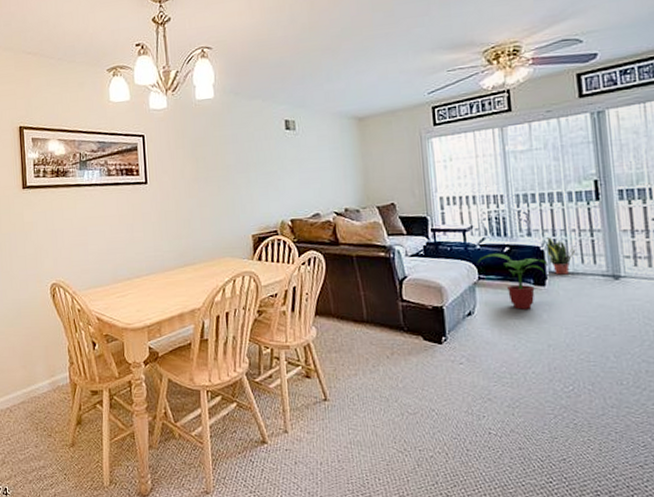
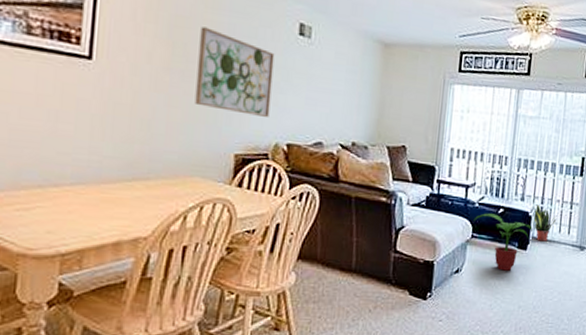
wall art: none [213,142,273,202] -> present [195,26,275,117]

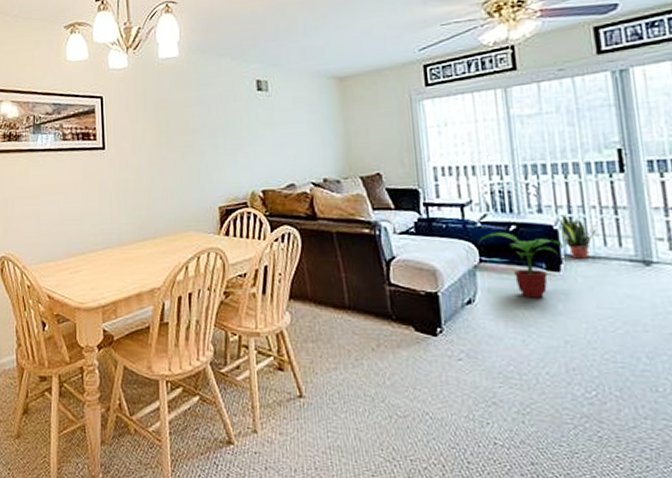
wall art: present [195,26,275,117] -> none [177,104,243,171]

